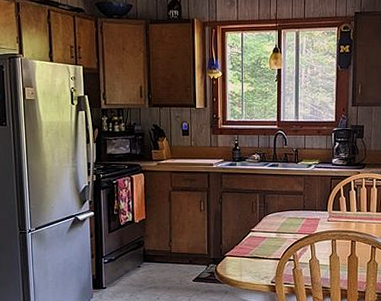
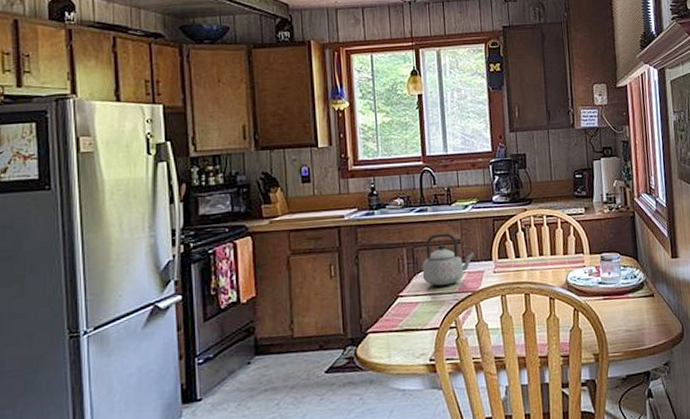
teapot: none [270,185,313,227] -> present [422,233,474,286]

